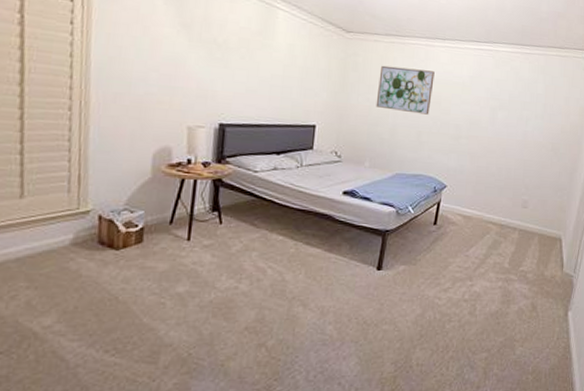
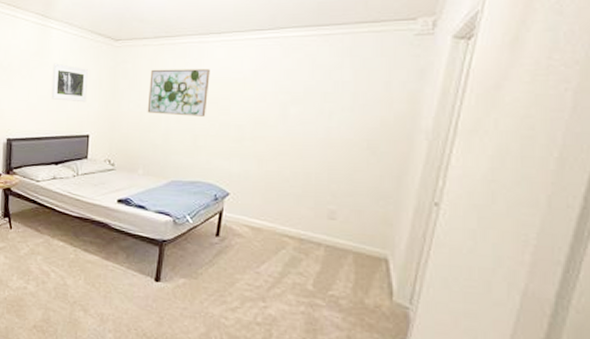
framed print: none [274,46,317,92] -> present [51,63,88,103]

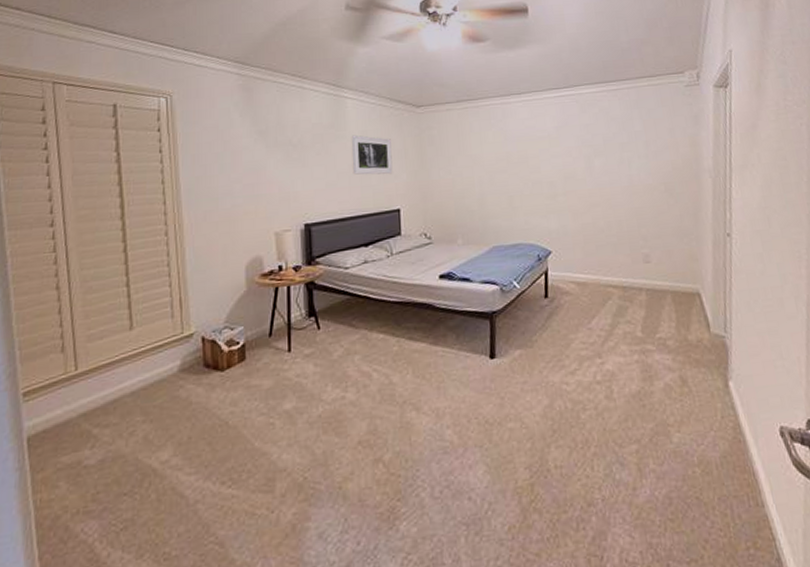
wall art: present [147,69,210,117] -> none [457,129,518,179]

